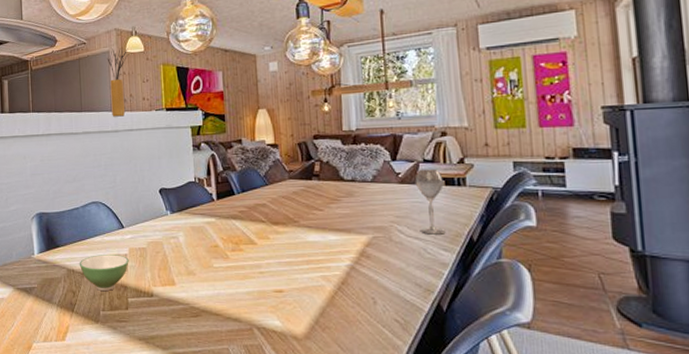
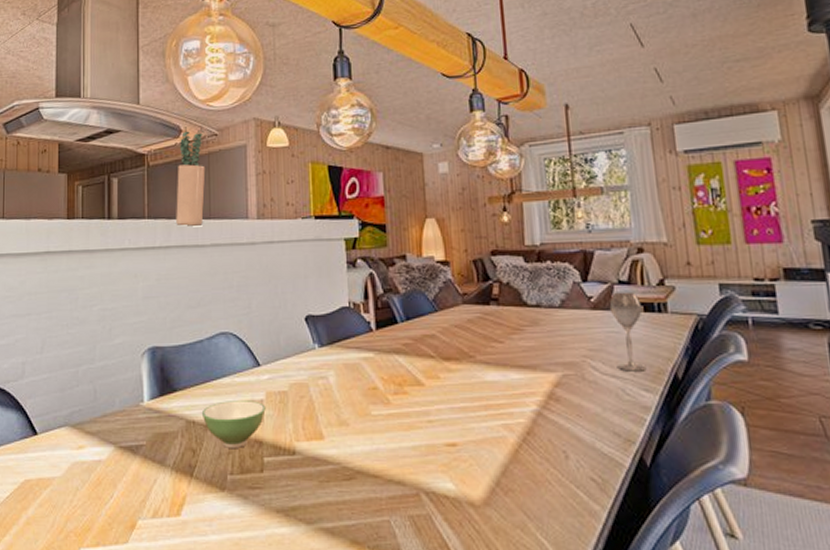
vase: none [54,36,77,118] -> present [176,125,206,226]
vase: present [107,48,128,117] -> none [243,141,270,226]

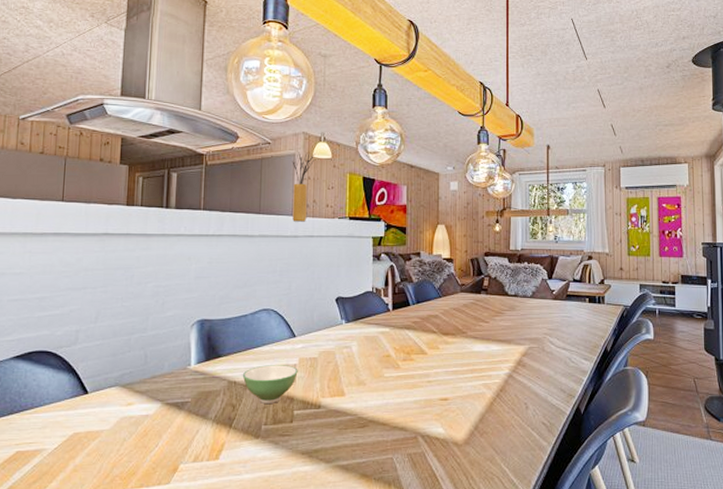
vase: present [176,125,206,226] -> none [229,134,259,219]
vase: none [243,141,270,226] -> present [292,152,315,222]
wineglass: present [609,291,647,372] -> none [565,287,588,346]

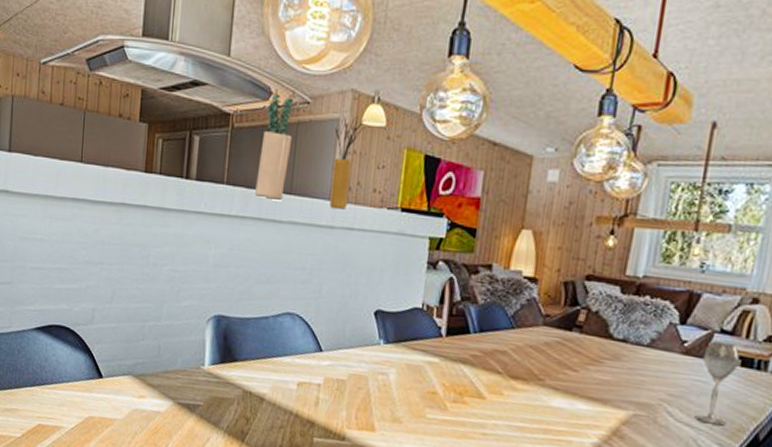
vase: none [229,134,259,219] -> present [255,89,297,200]
bowl: present [242,365,298,405] -> none [258,378,322,425]
wineglass: none [565,287,588,346] -> present [694,340,740,426]

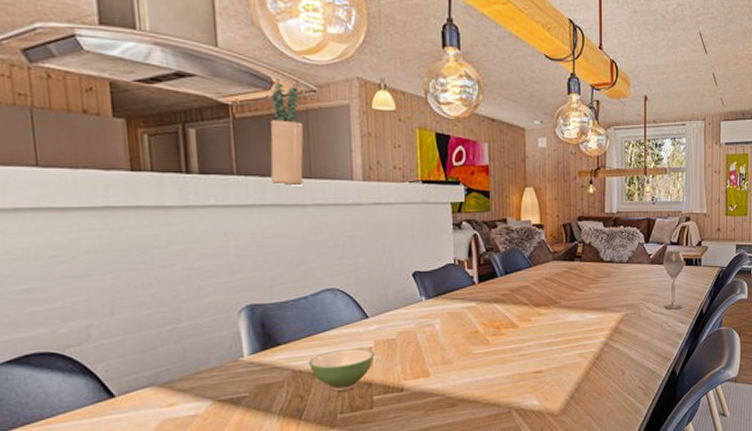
bowl: none [258,378,322,425] -> present [308,348,375,392]
vase: present [329,116,365,210] -> none [346,102,375,187]

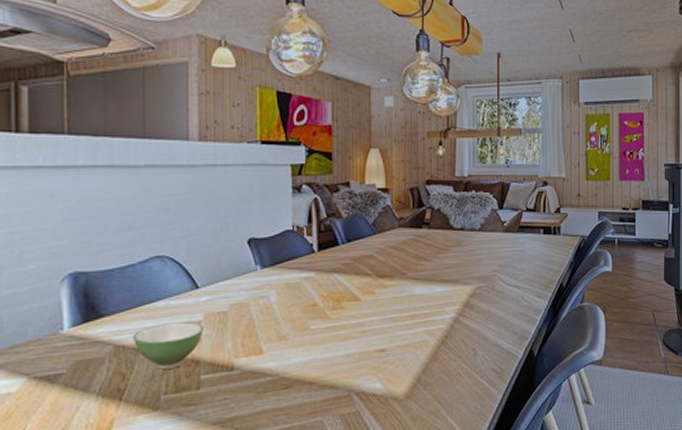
vase: present [270,79,304,185] -> none [103,35,140,145]
wineglass: present [662,250,685,310] -> none [518,217,542,283]

